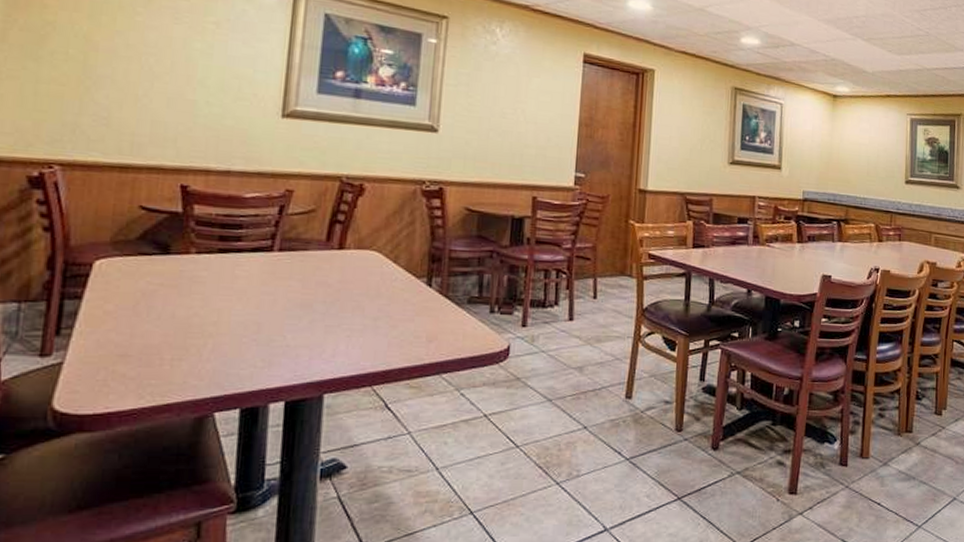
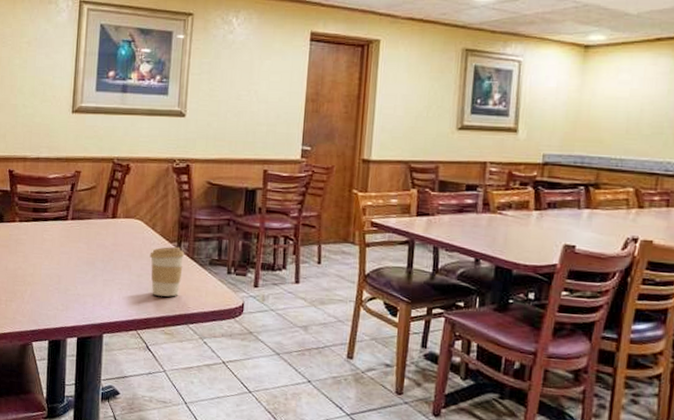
coffee cup: none [390,282,437,343] -> present [149,246,185,297]

